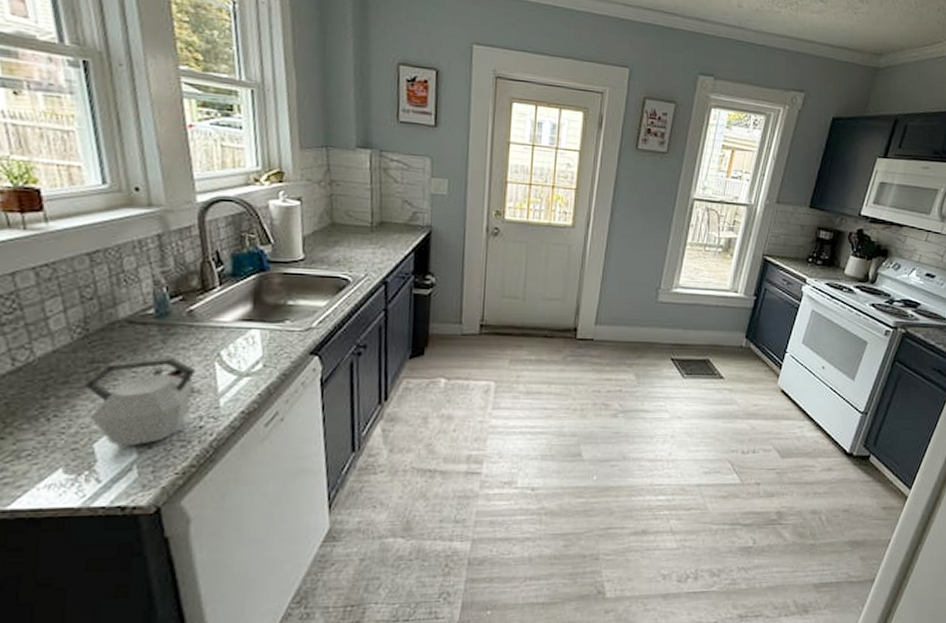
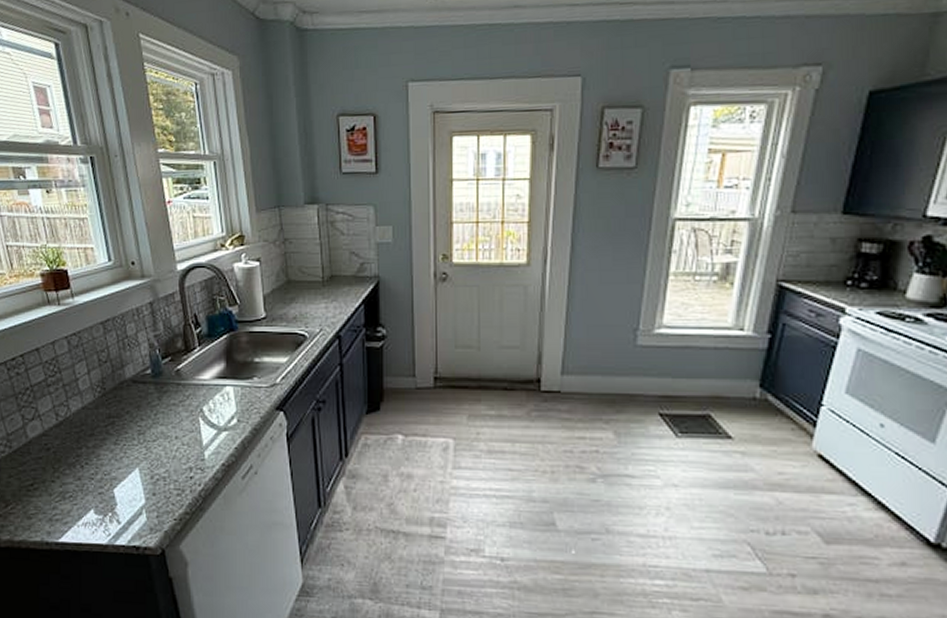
kettle: present [84,357,197,447] -> none [105,412,185,493]

